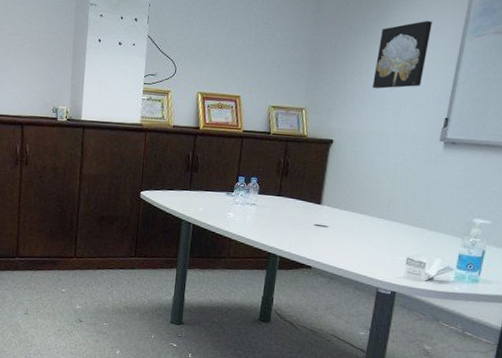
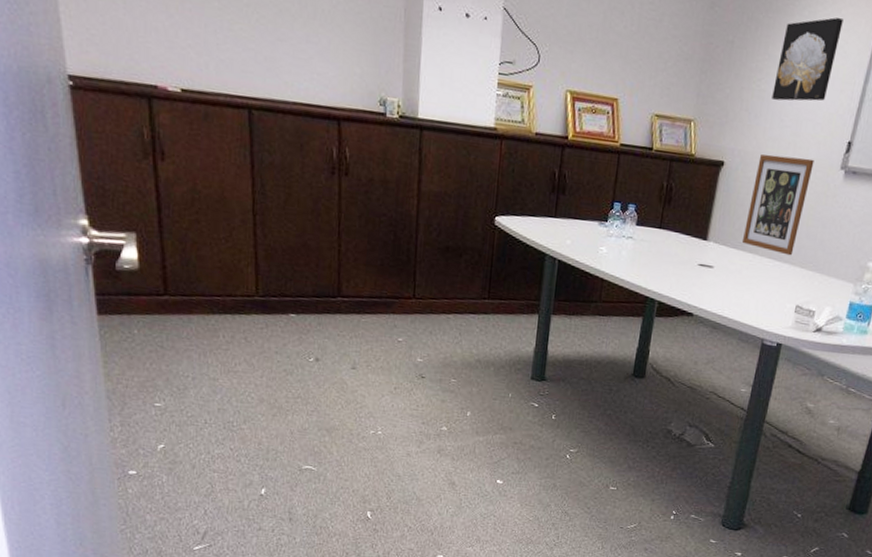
wall art: none [353,132,415,215] -> present [742,154,815,256]

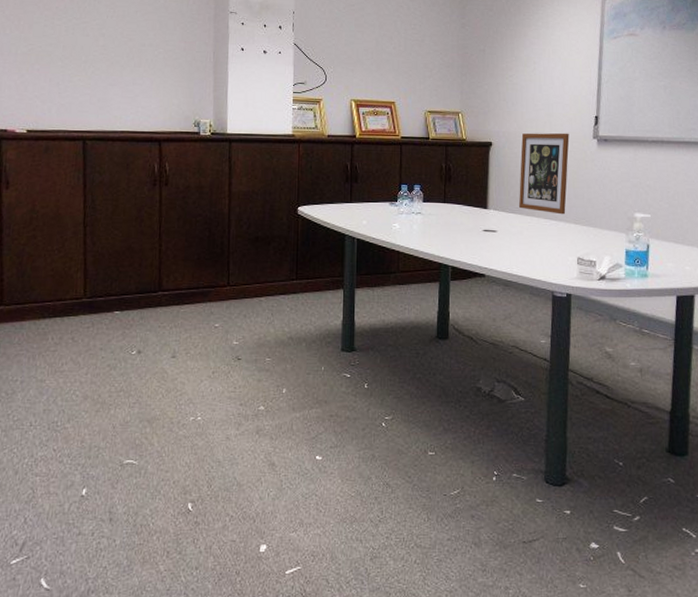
wall art: present [772,17,843,101] -> none [523,24,572,90]

